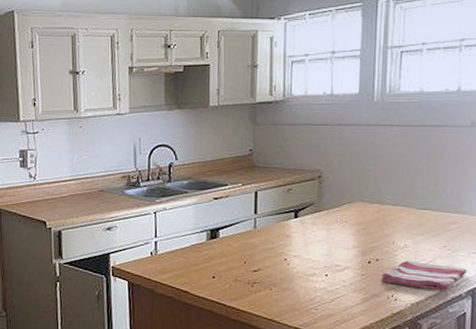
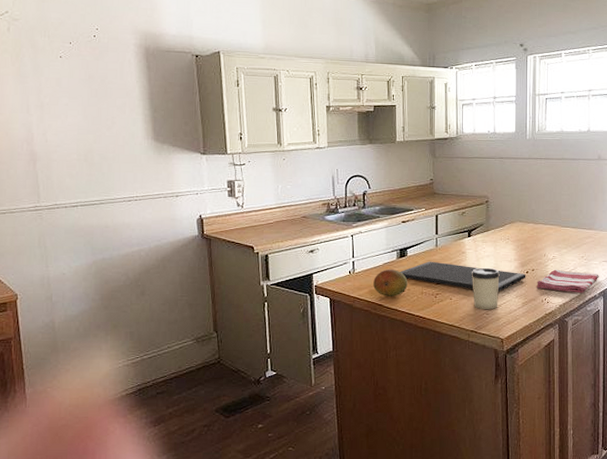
fruit: none [178,252,219,284] -> present [373,269,408,298]
cutting board: none [210,244,368,284] -> present [400,261,526,292]
cup: none [297,254,334,305] -> present [471,267,500,310]

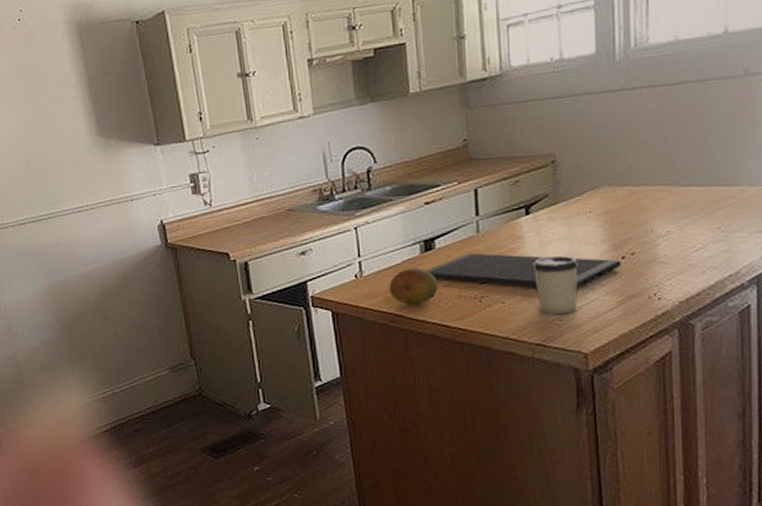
dish towel: present [537,269,599,293] -> none [639,249,749,283]

